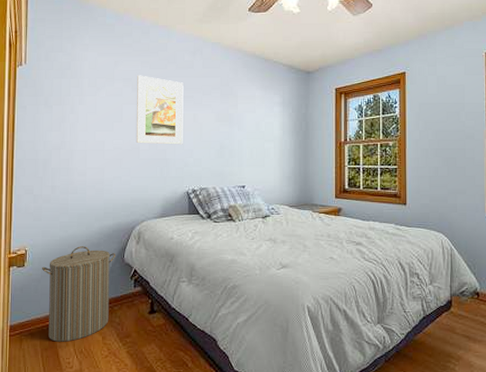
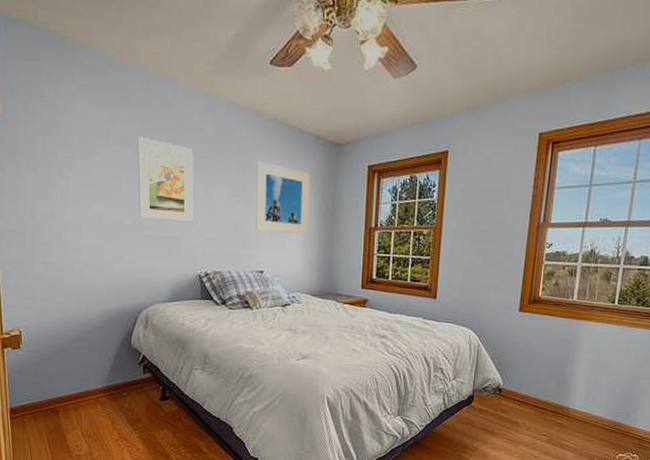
laundry hamper: present [41,246,115,342] -> none [39,329,121,426]
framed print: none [237,90,285,151] -> present [255,161,310,235]

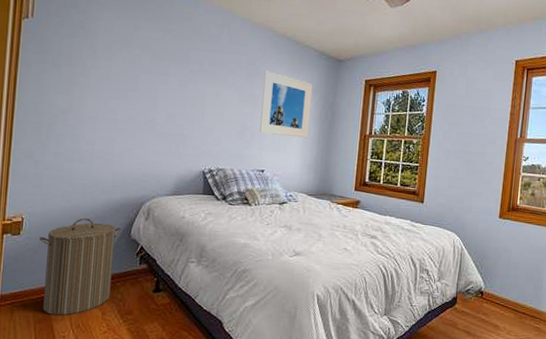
laundry hamper: none [39,329,121,426] -> present [38,218,122,316]
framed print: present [137,136,194,222] -> none [151,43,208,122]

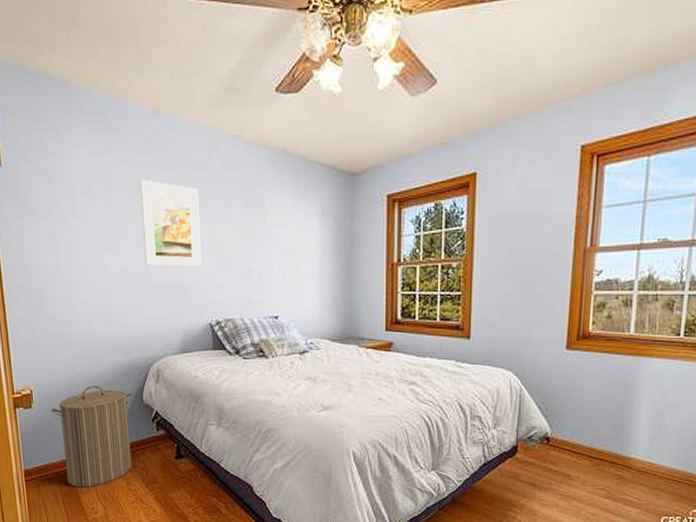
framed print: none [151,43,208,122] -> present [140,179,202,267]
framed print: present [259,71,313,139] -> none [266,197,325,275]

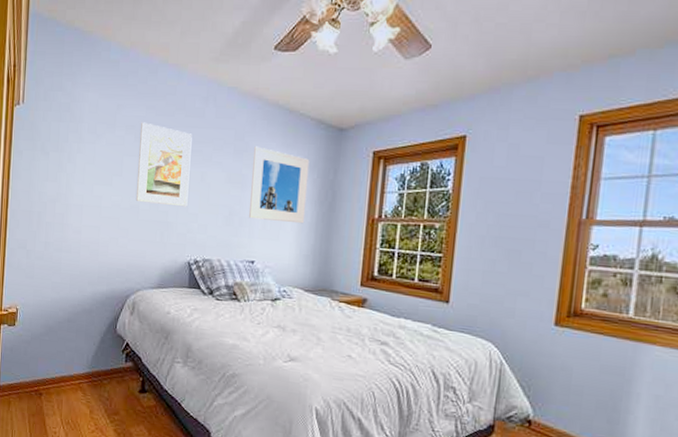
laundry hamper: present [50,386,133,487] -> none [31,310,107,411]
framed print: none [266,197,325,275] -> present [248,146,310,224]

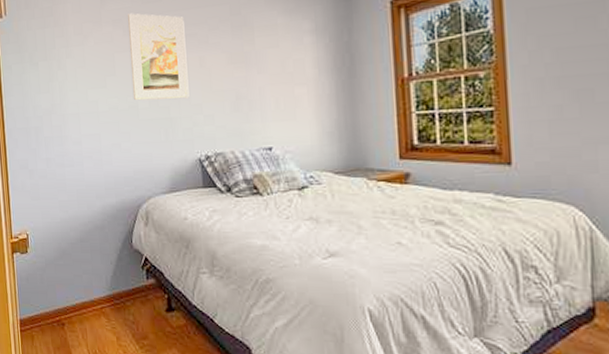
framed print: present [248,146,310,224] -> none [253,18,323,100]

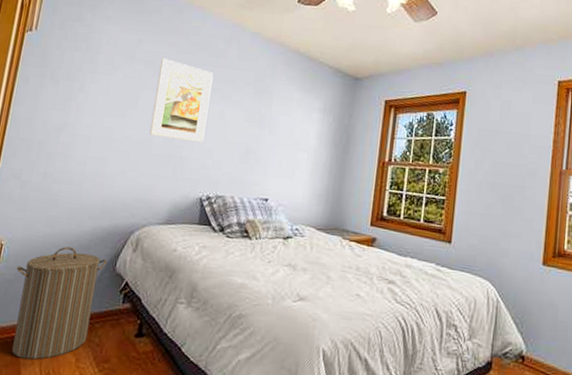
laundry hamper: none [44,229,122,341] -> present [12,246,106,360]

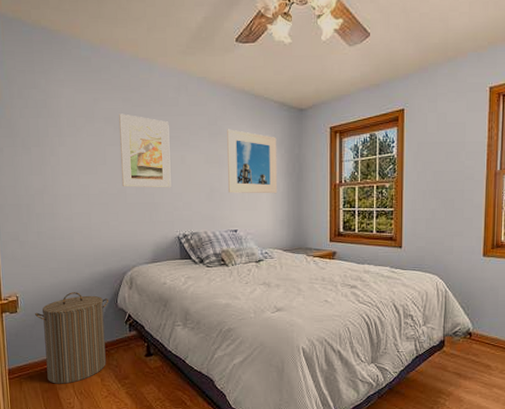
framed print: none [264,88,327,164] -> present [227,129,278,194]

